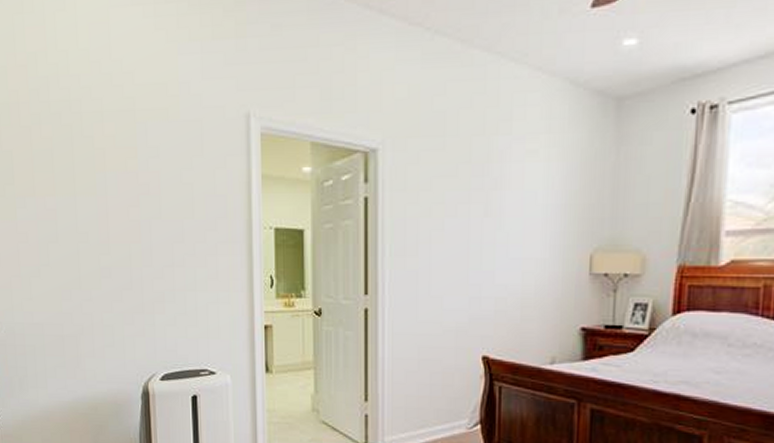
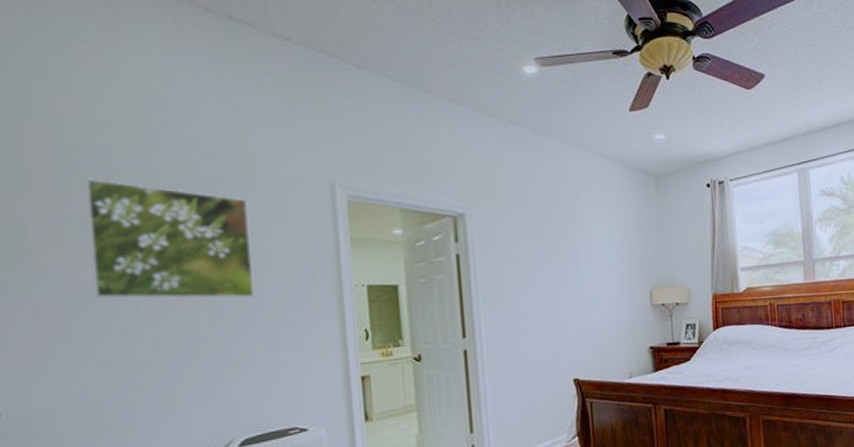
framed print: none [50,110,177,235] -> present [84,178,255,299]

